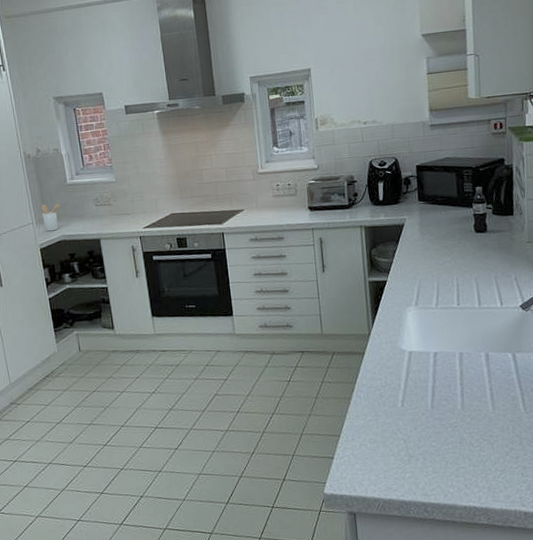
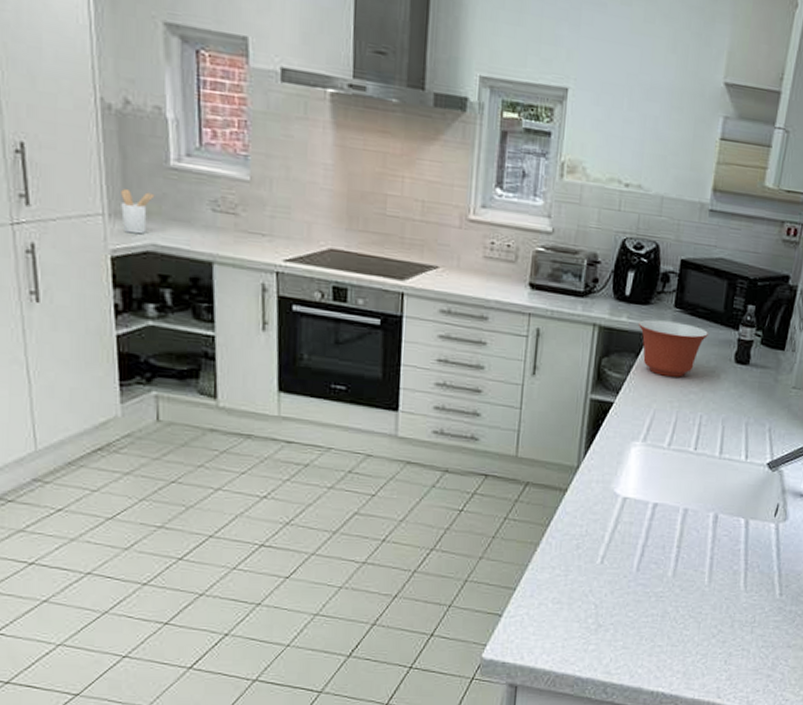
mixing bowl: none [393,211,450,254] -> present [637,319,710,377]

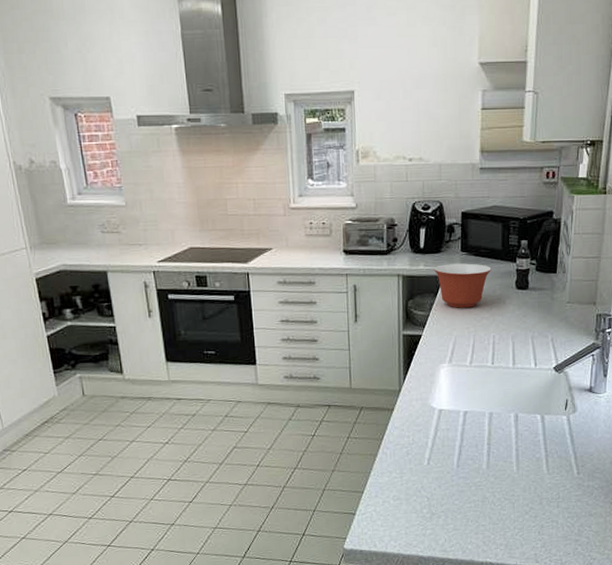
utensil holder: present [121,189,155,235] -> none [36,226,60,259]

